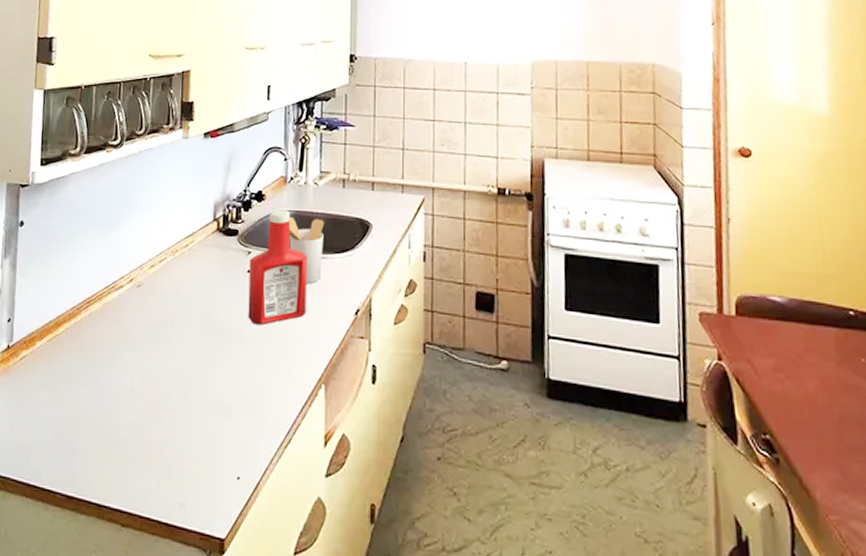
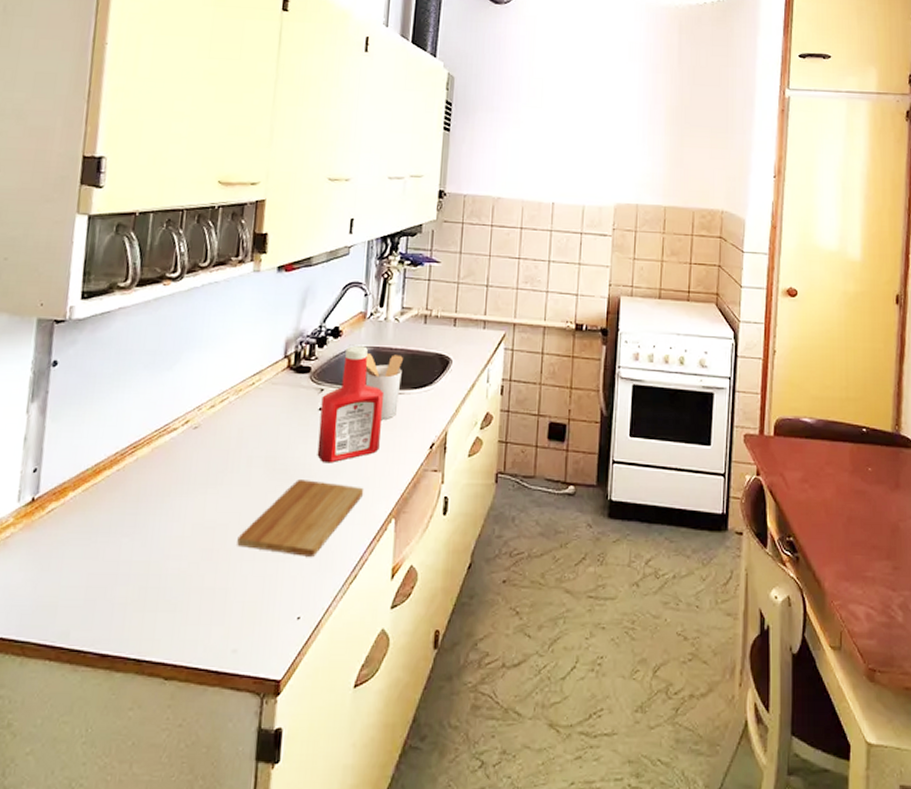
cutting board: none [179,340,294,418] -> present [237,480,364,557]

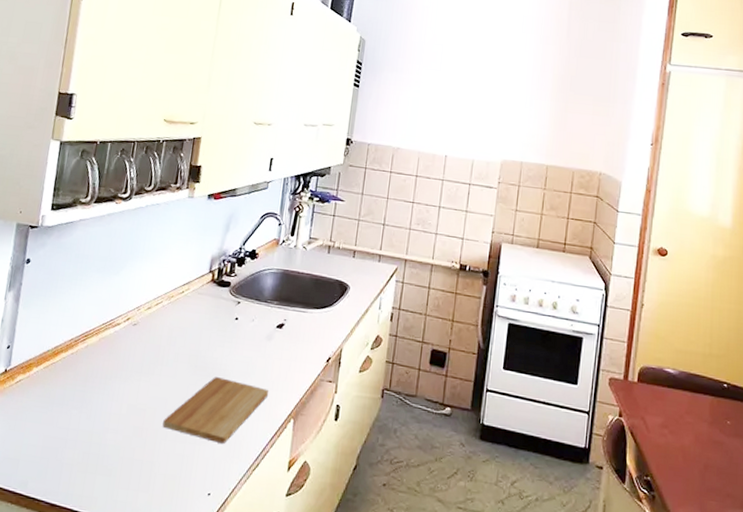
ketchup bottle: present [317,346,383,463] -> none [232,267,290,366]
utensil holder: present [365,354,403,419] -> none [275,275,308,333]

